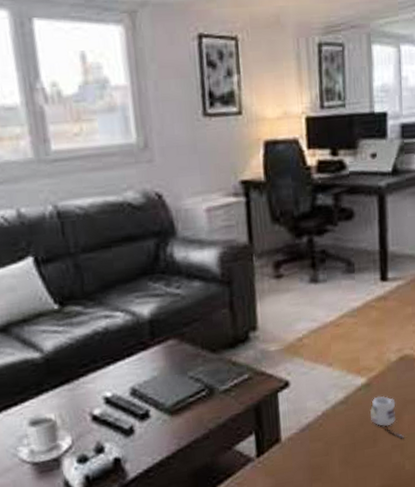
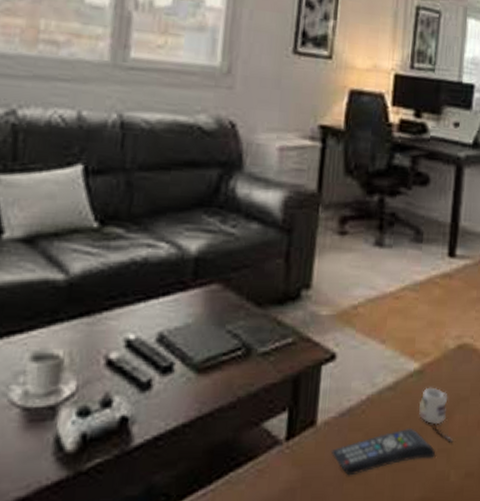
remote control: none [298,432,390,478] -> present [332,427,436,476]

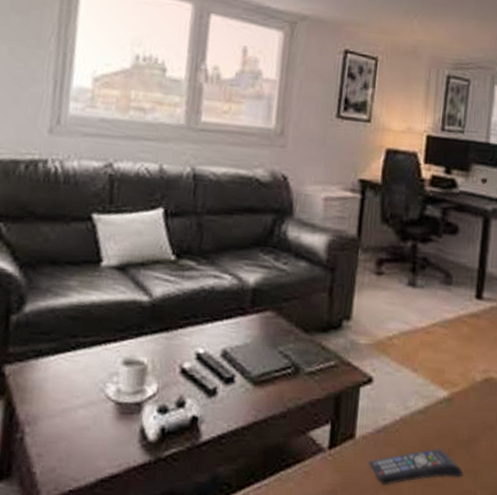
mug: present [418,387,454,442] -> none [447,414,480,465]

